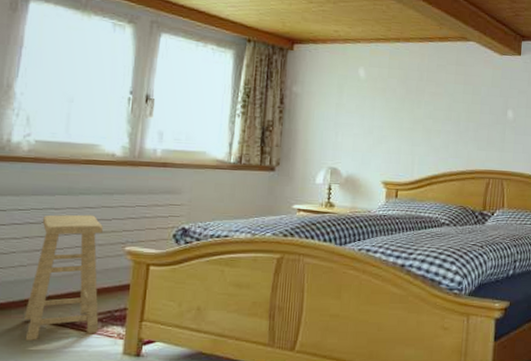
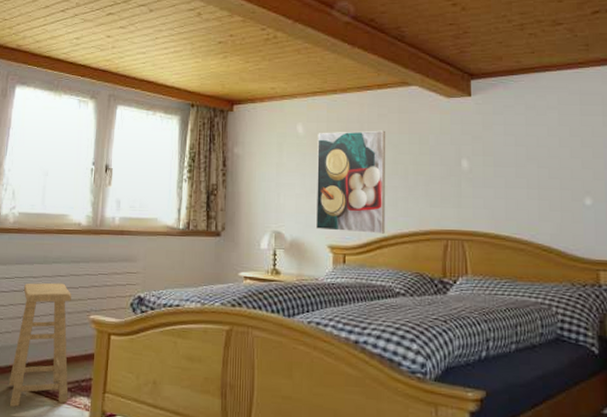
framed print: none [371,77,443,172] -> present [315,130,385,234]

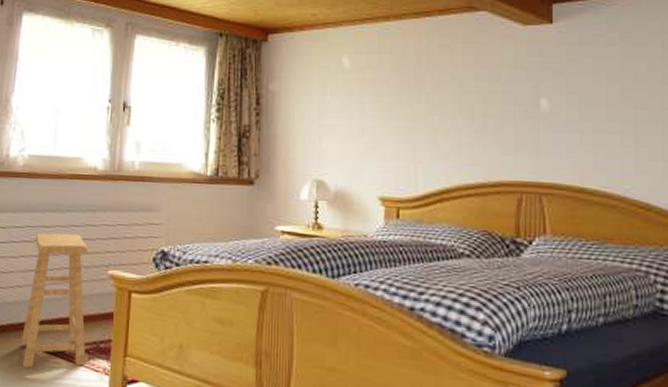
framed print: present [315,130,385,234] -> none [364,63,447,185]

